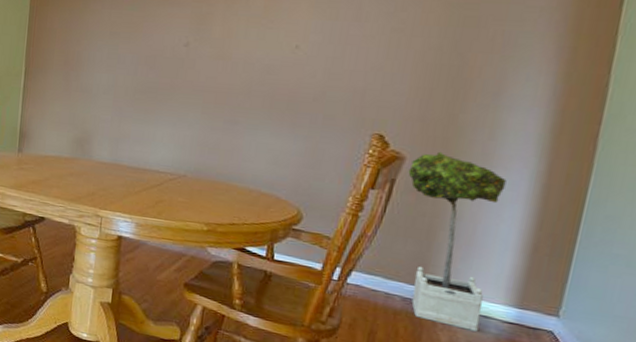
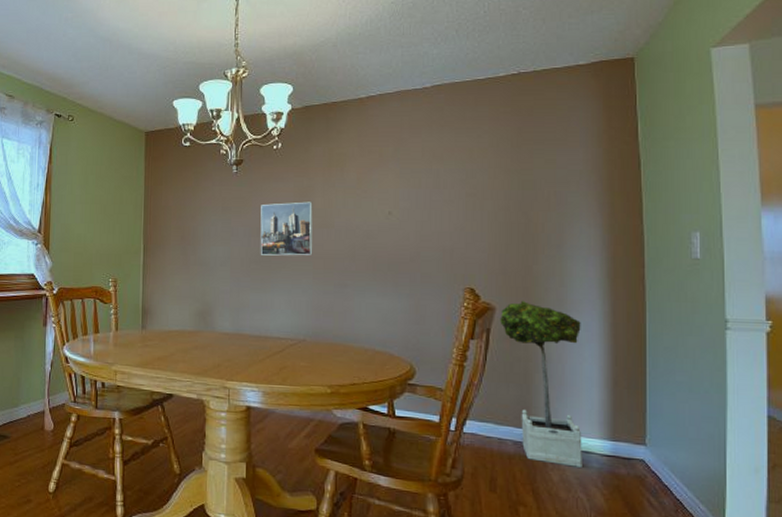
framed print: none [146,30,210,88] -> present [260,201,313,256]

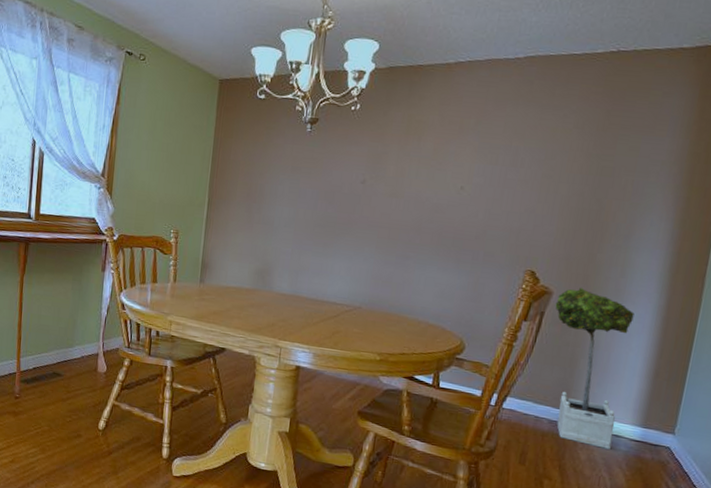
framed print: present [260,201,313,256] -> none [325,167,385,224]

